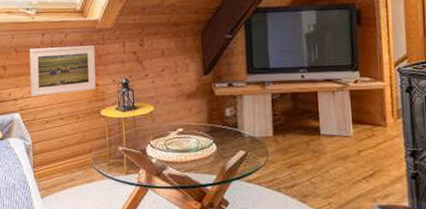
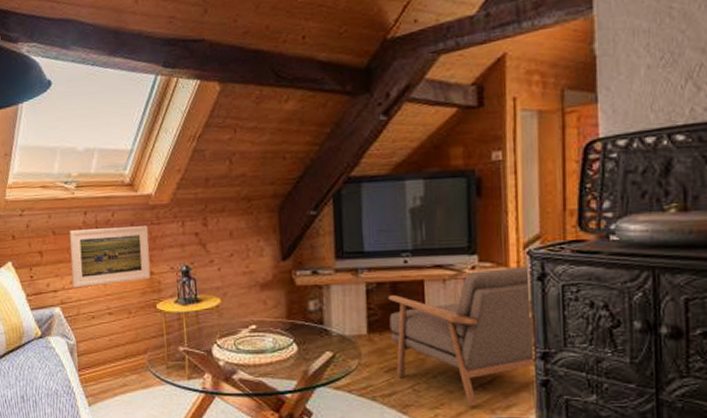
armchair: none [289,80,405,196] -> present [388,266,533,407]

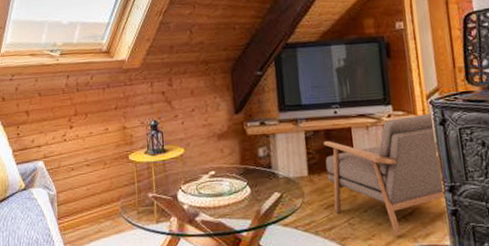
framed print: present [69,226,151,288] -> none [53,87,124,143]

